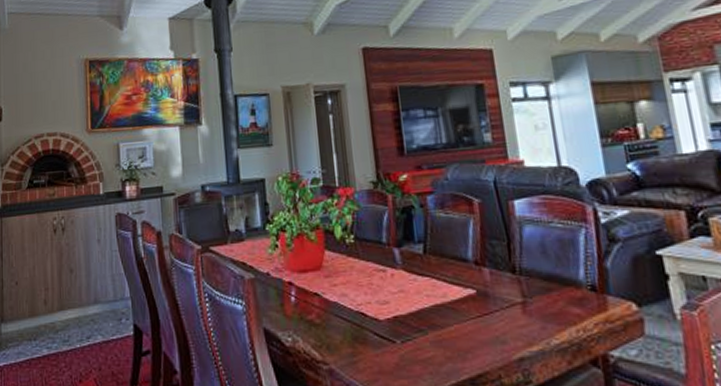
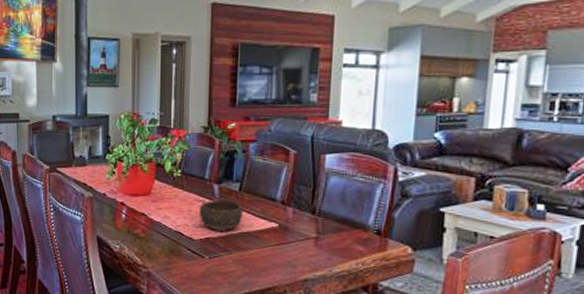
bowl: none [380,265,434,307] -> present [199,198,244,232]

